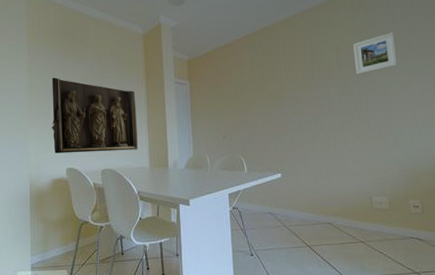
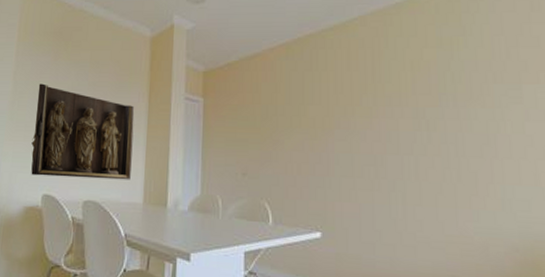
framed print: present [353,32,398,75] -> none [437,47,506,103]

